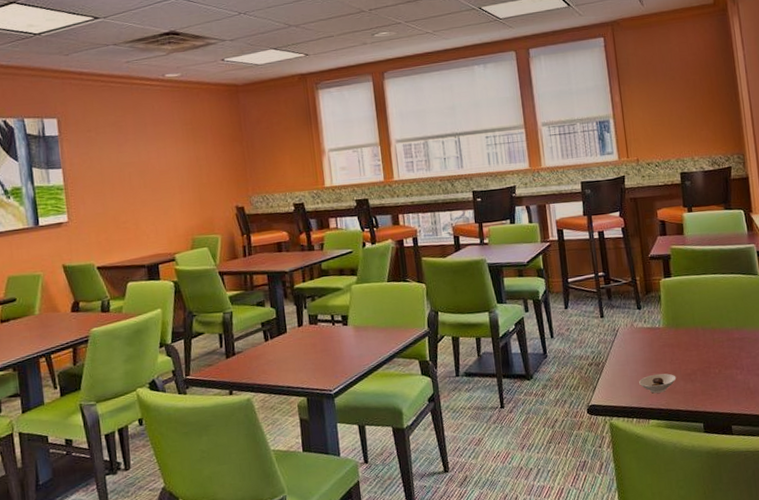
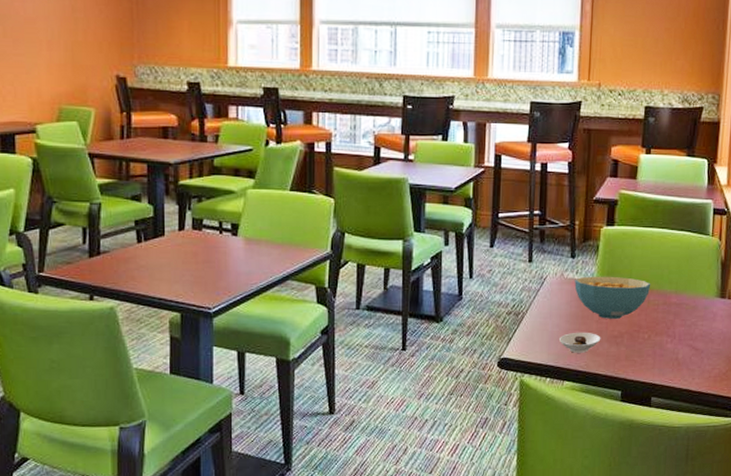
cereal bowl: none [644,320,713,360] -> present [574,276,651,319]

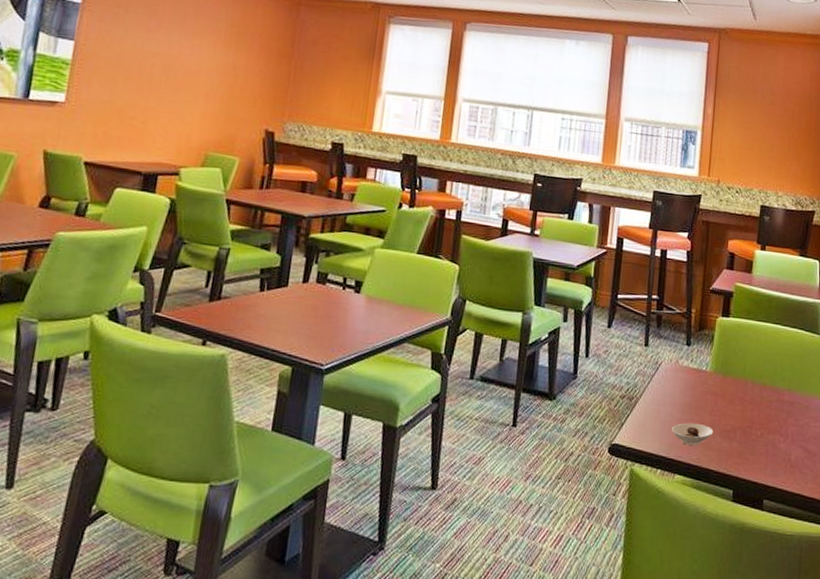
cereal bowl: present [574,276,651,319] -> none [689,365,765,413]

